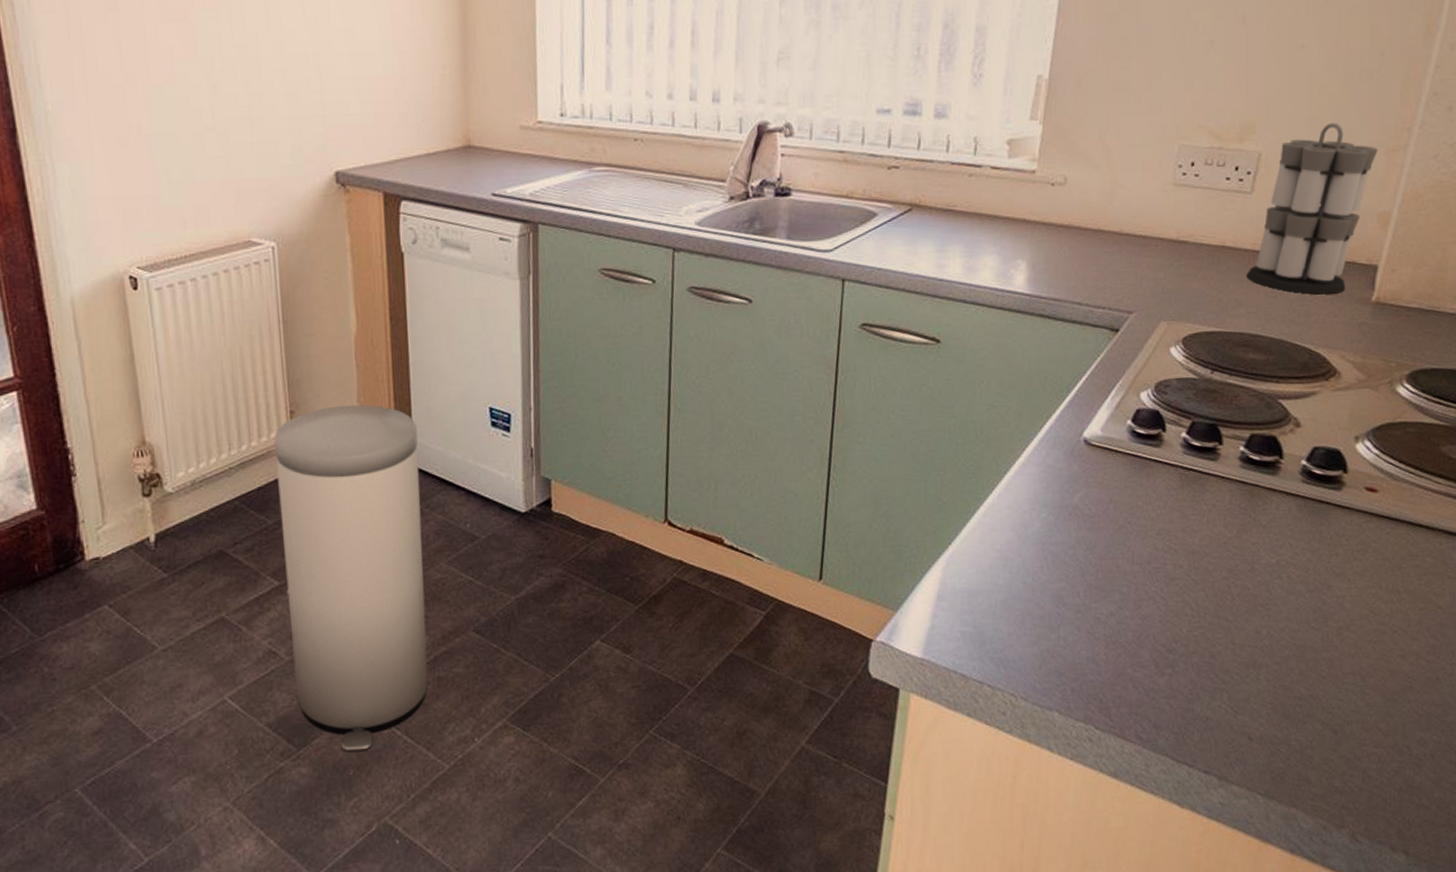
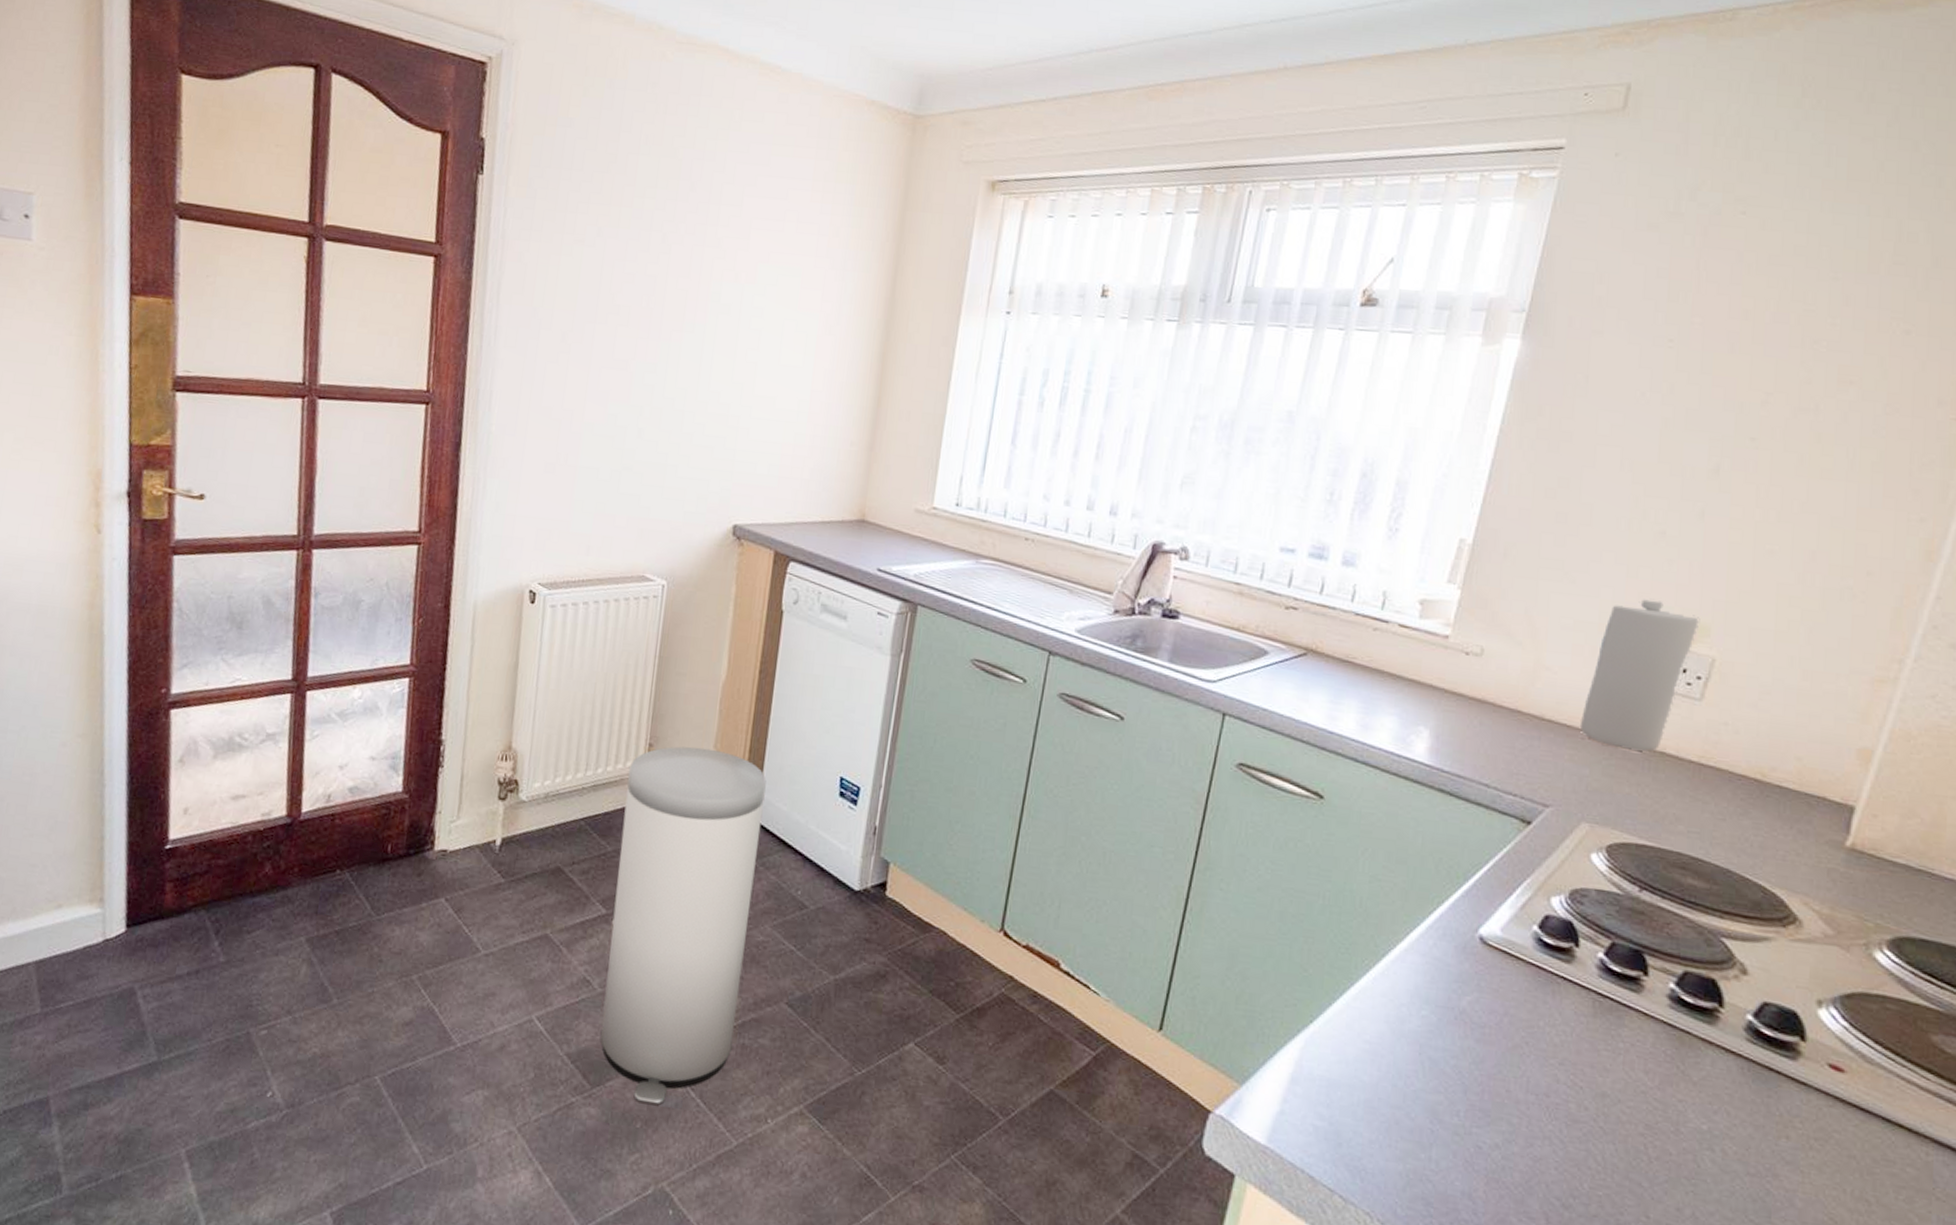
paper towel holder: none [1153,106,1247,249] -> present [1579,598,1700,752]
spice rack: present [1247,122,1378,295] -> none [1689,639,1860,830]

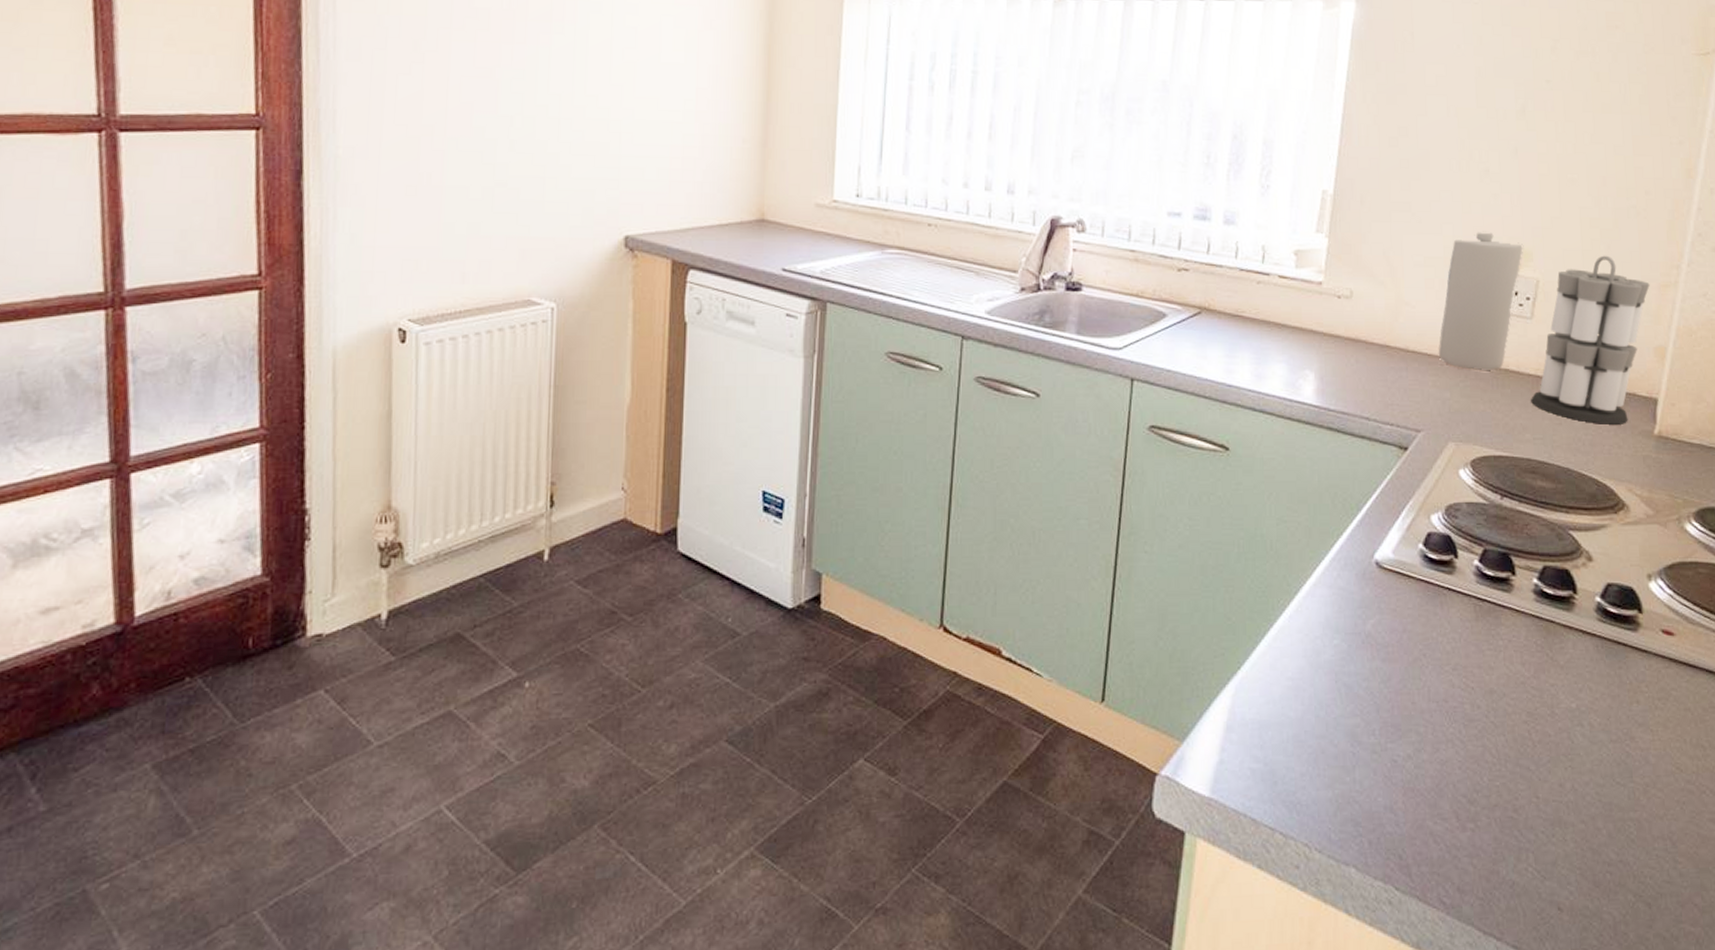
pedal bin: present [600,746,767,1106] -> none [522,479,684,880]
spice rack: none [1689,639,1860,830] -> present [1531,255,1650,424]

